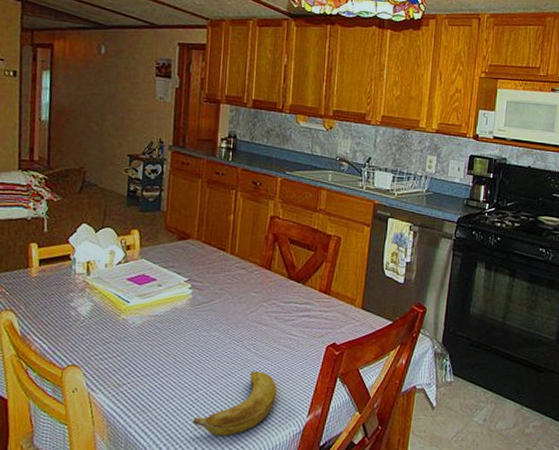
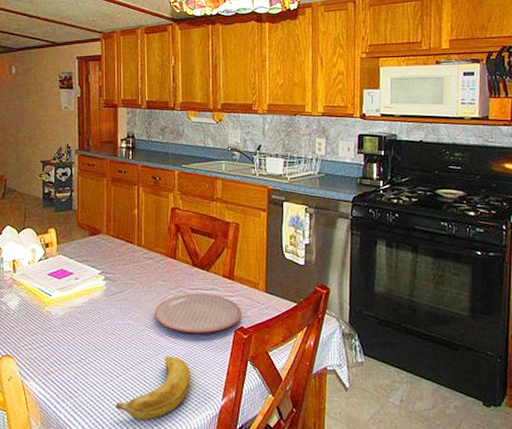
plate: none [243,306,335,348] -> present [154,293,242,333]

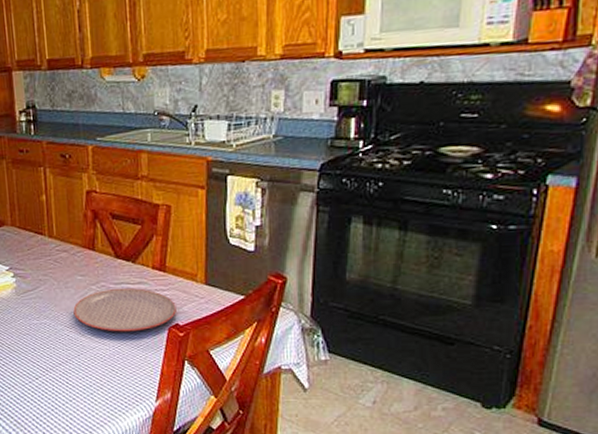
banana: present [115,357,191,420] -> none [37,357,120,422]

